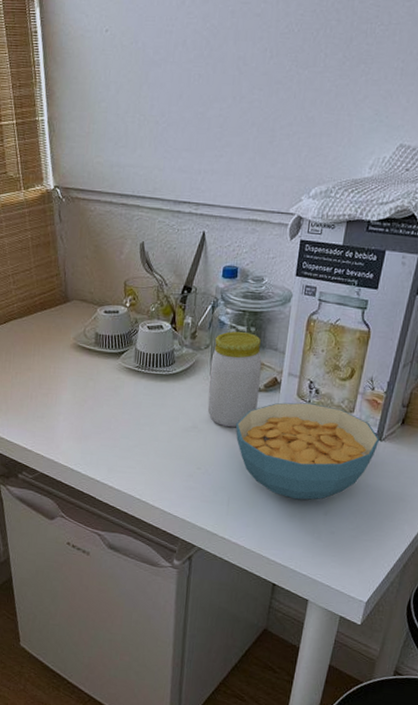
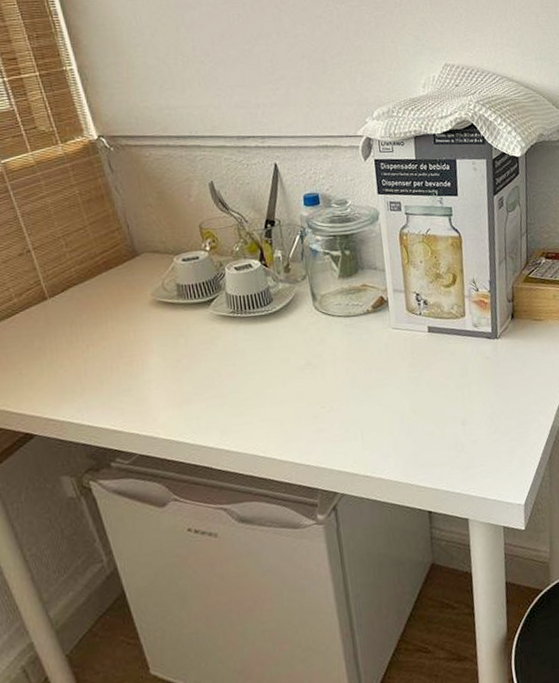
jar: present [207,331,262,428] -> none [311,256,370,357]
cereal bowl: present [235,402,380,500] -> none [351,315,496,417]

